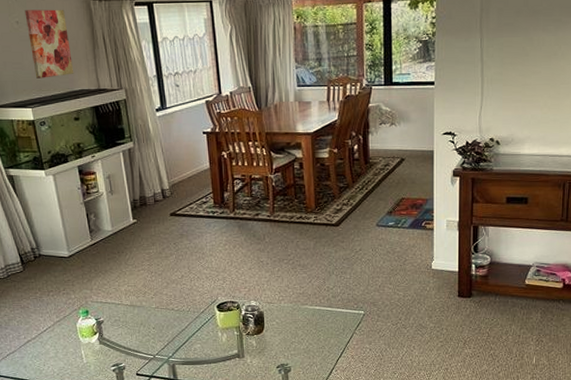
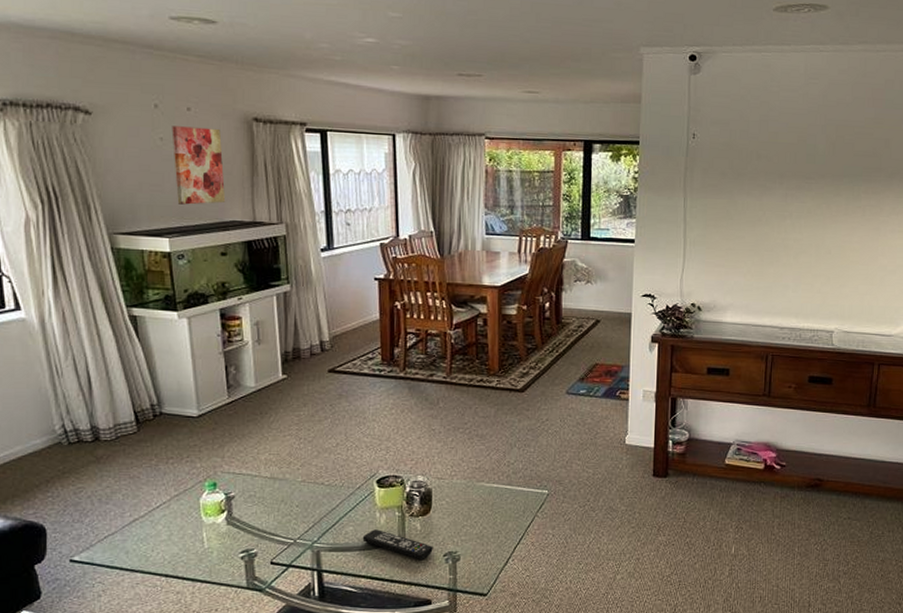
remote control: none [208,346,268,371] -> present [362,529,433,559]

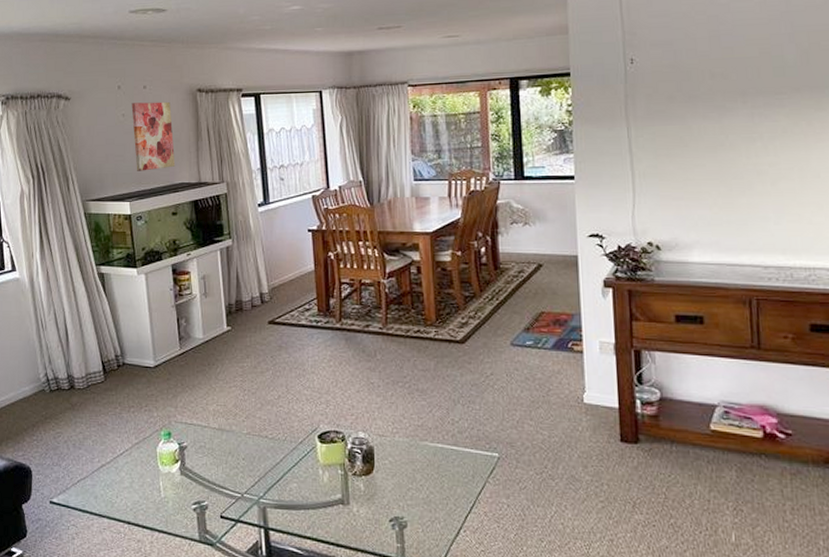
remote control: present [362,529,433,559] -> none [306,487,378,524]

